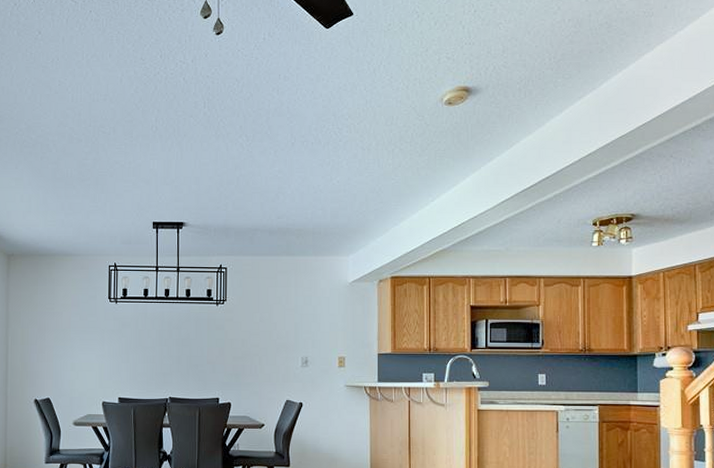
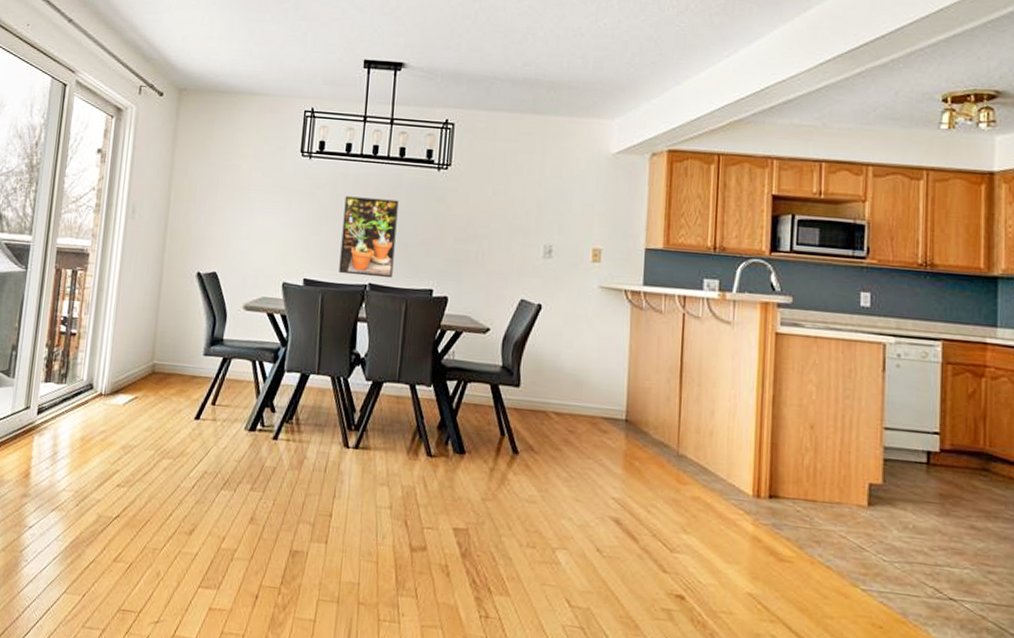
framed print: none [145,331,188,392] -> present [339,196,399,279]

